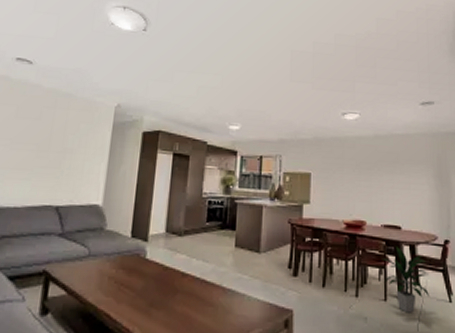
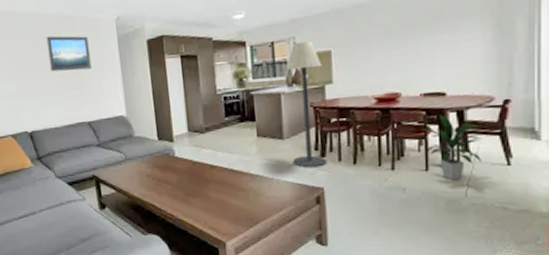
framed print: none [29,108,81,150] -> present [46,35,92,72]
floor lamp: none [266,160,302,287] -> present [287,41,327,168]

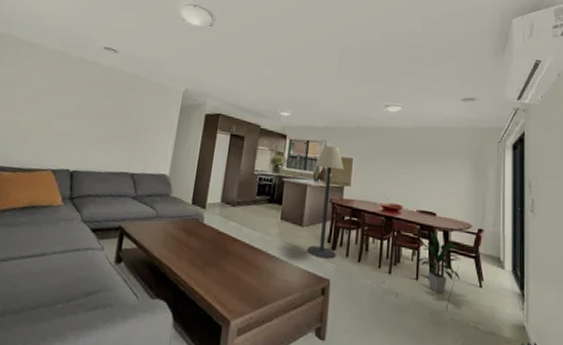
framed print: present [46,35,92,72] -> none [112,90,155,127]

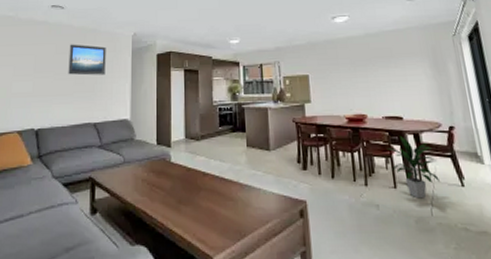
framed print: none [112,90,155,127] -> present [68,44,106,76]
floor lamp: present [307,145,344,259] -> none [273,66,308,180]

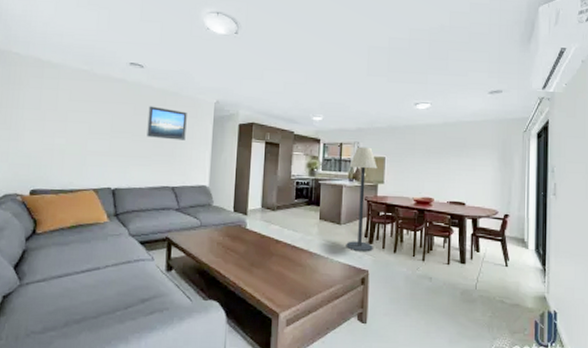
floor lamp: none [273,66,308,180] -> present [346,146,377,252]
indoor plant: present [388,137,440,199] -> none [447,220,488,275]

